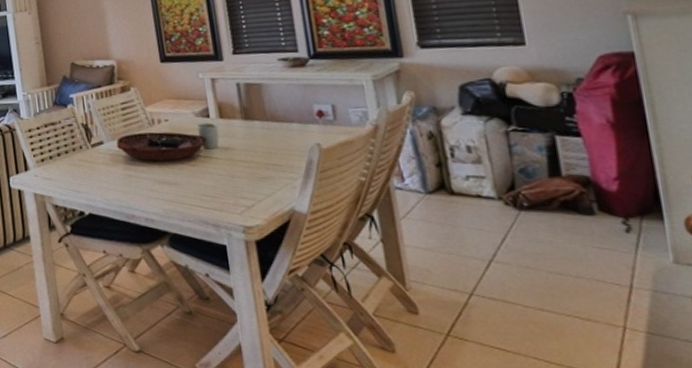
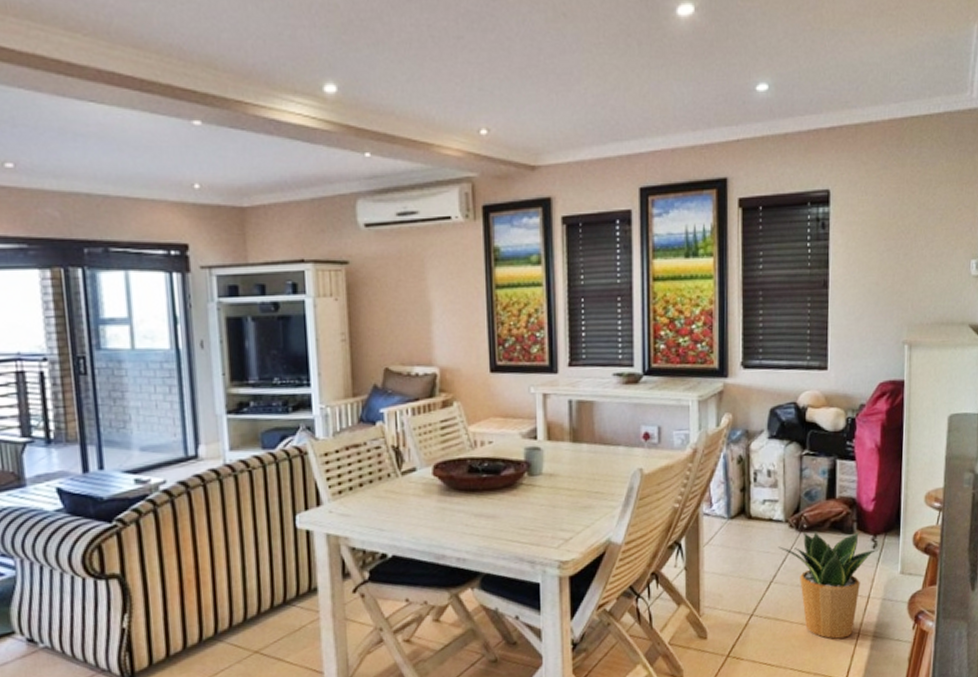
potted plant: none [492,210,635,331] -> present [777,531,879,639]

